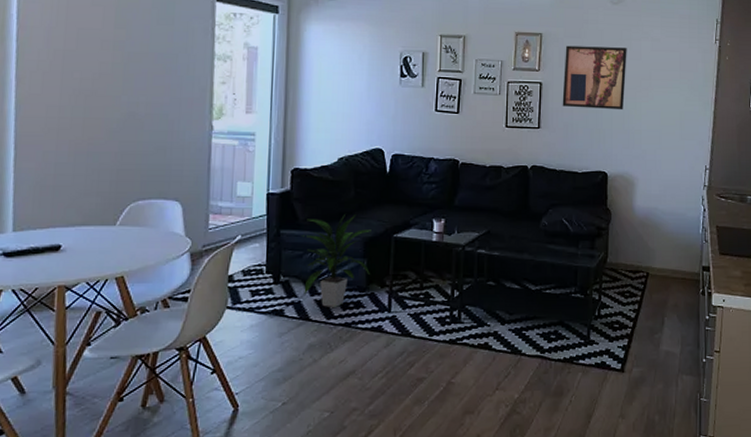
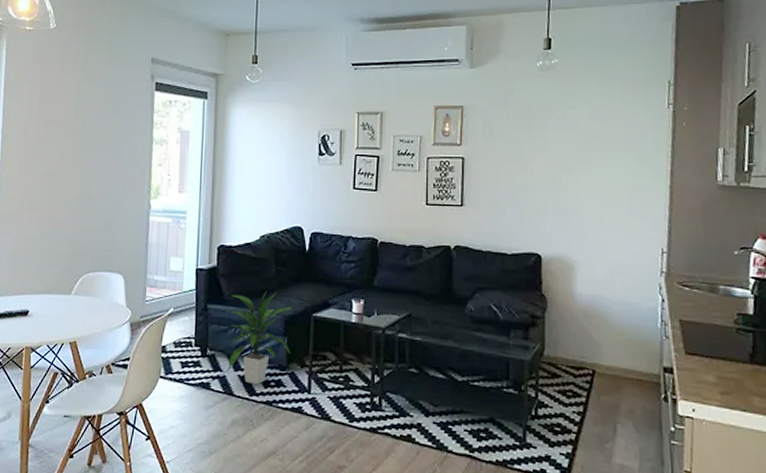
wall art: present [562,45,627,110] -> none [487,117,561,186]

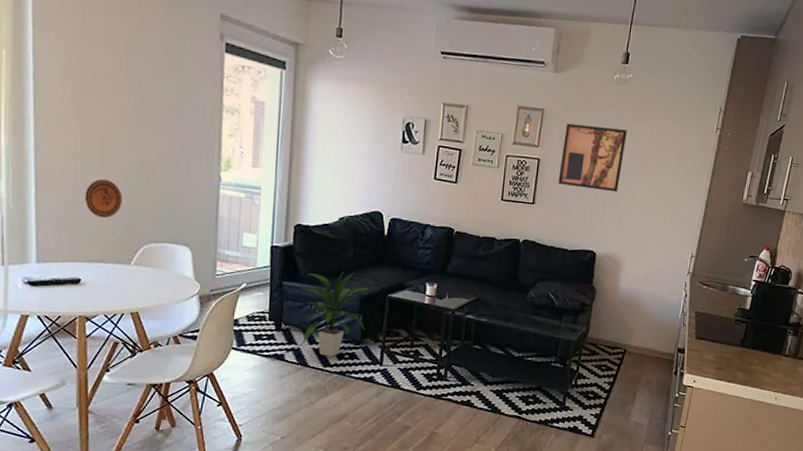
decorative plate: none [36,215,67,252] -> present [84,178,123,219]
wall art: none [487,117,561,186] -> present [558,123,627,193]

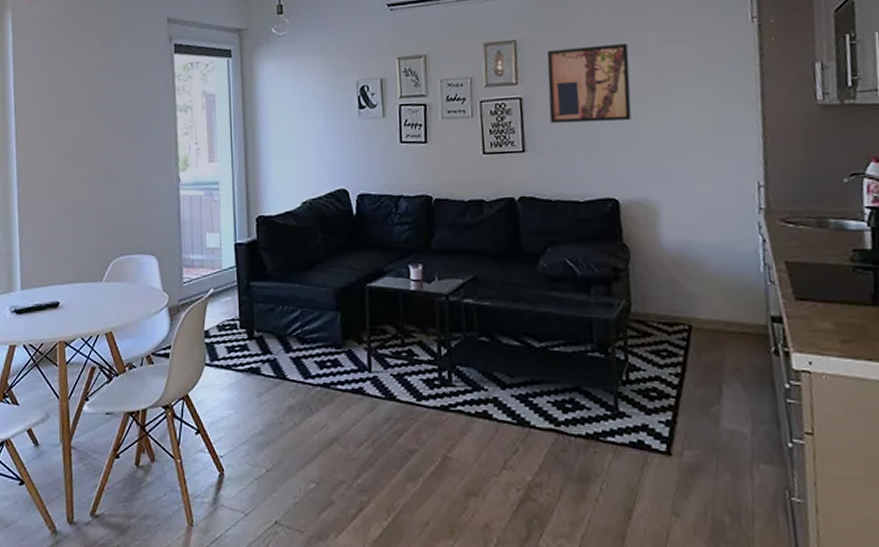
decorative plate: present [84,178,123,219] -> none [59,197,92,237]
indoor plant: present [303,272,368,357] -> none [272,263,345,365]

